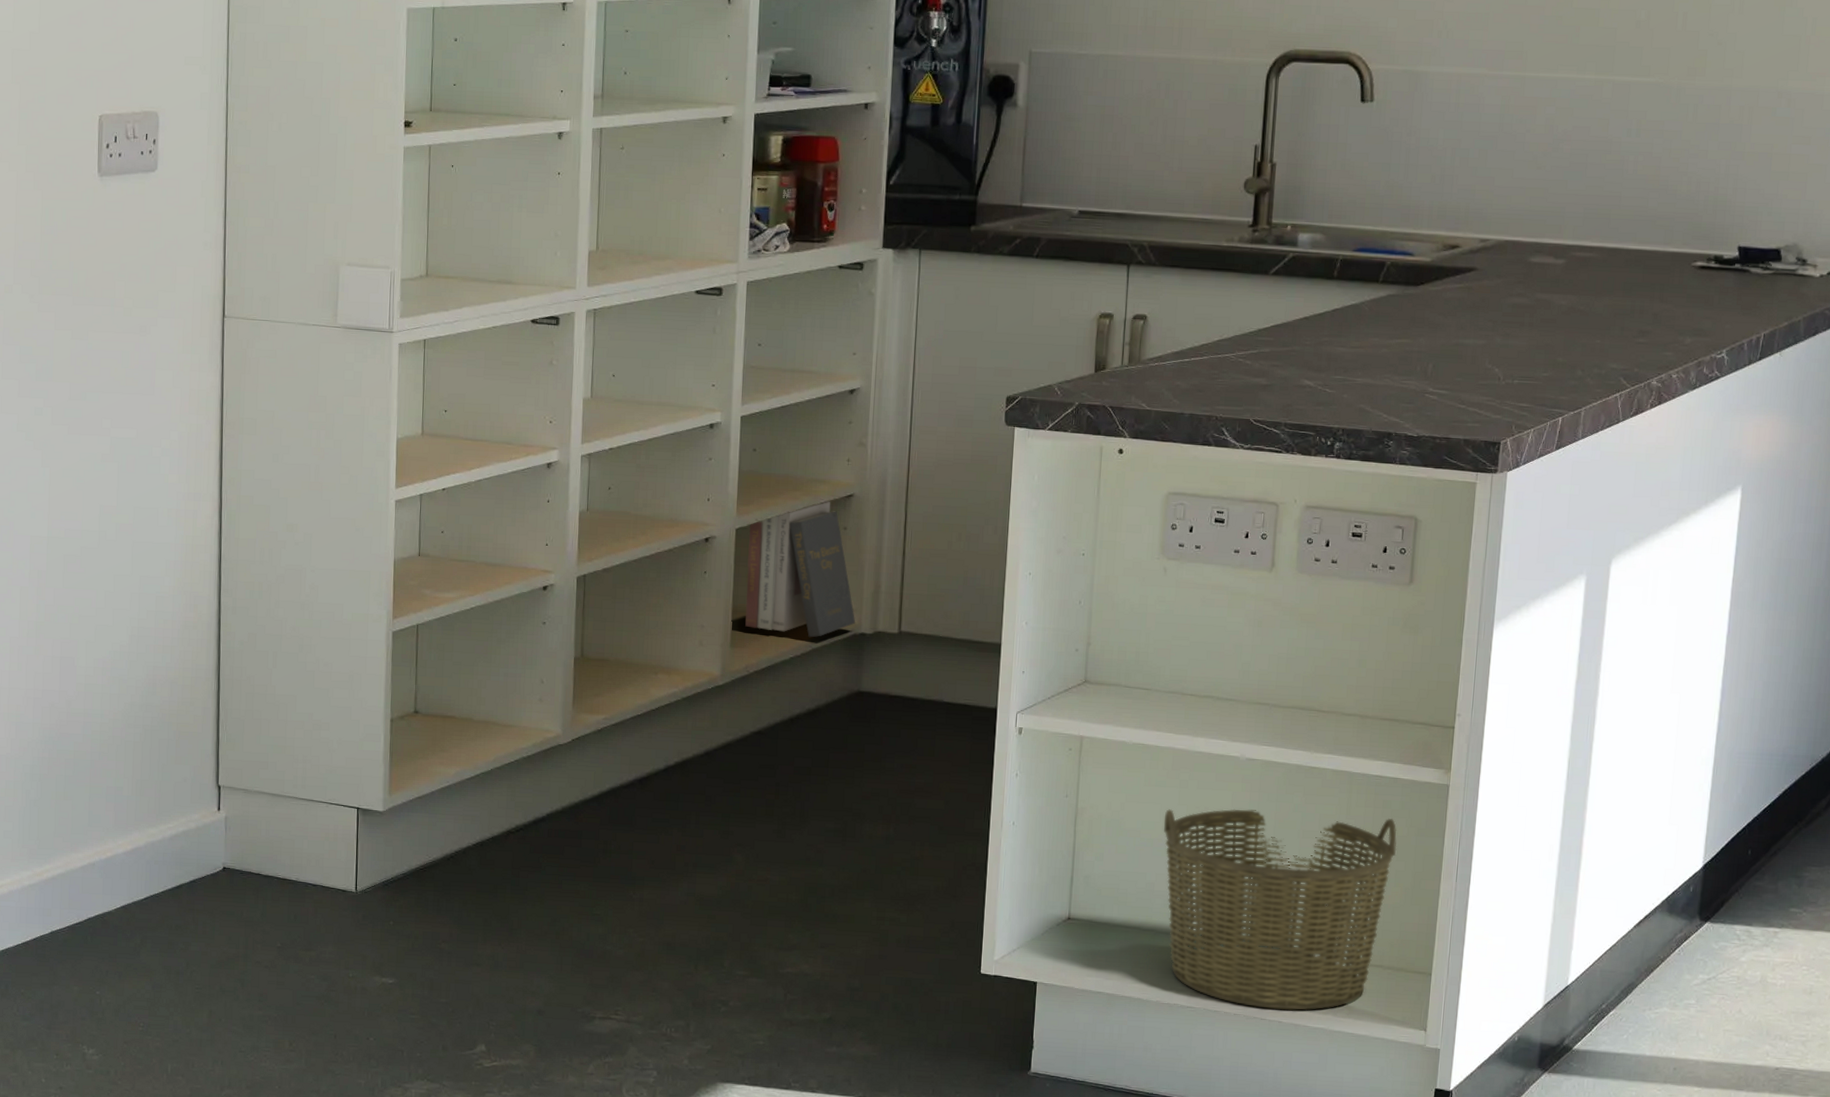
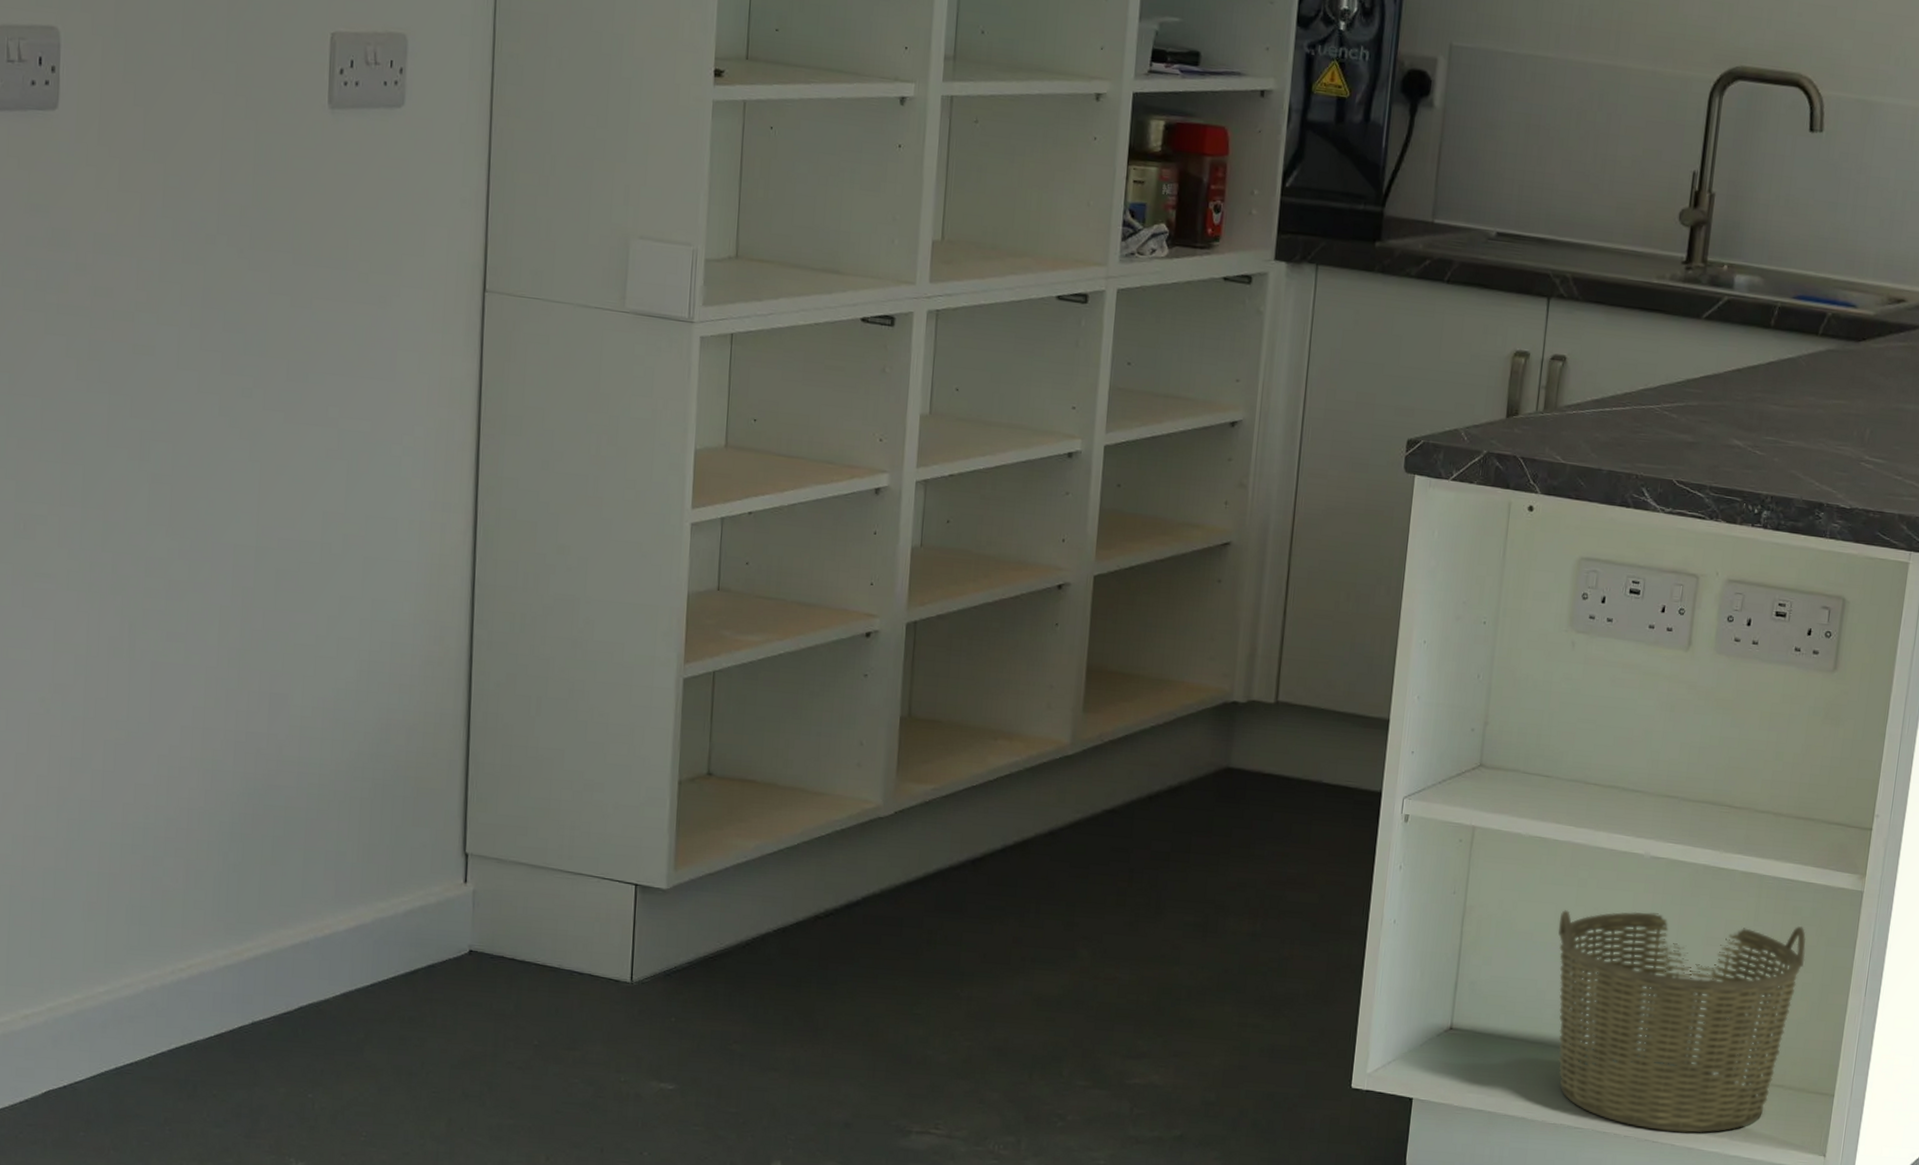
books: present [745,500,856,638] -> none [1101,547,1228,705]

